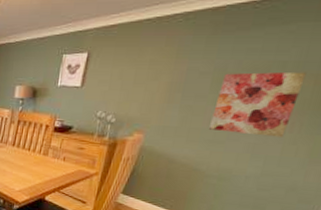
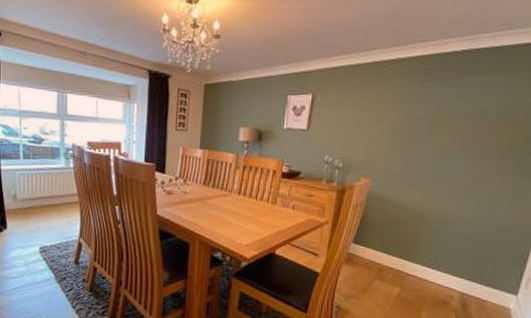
wall art: present [208,71,307,138] -> none [428,118,504,180]

